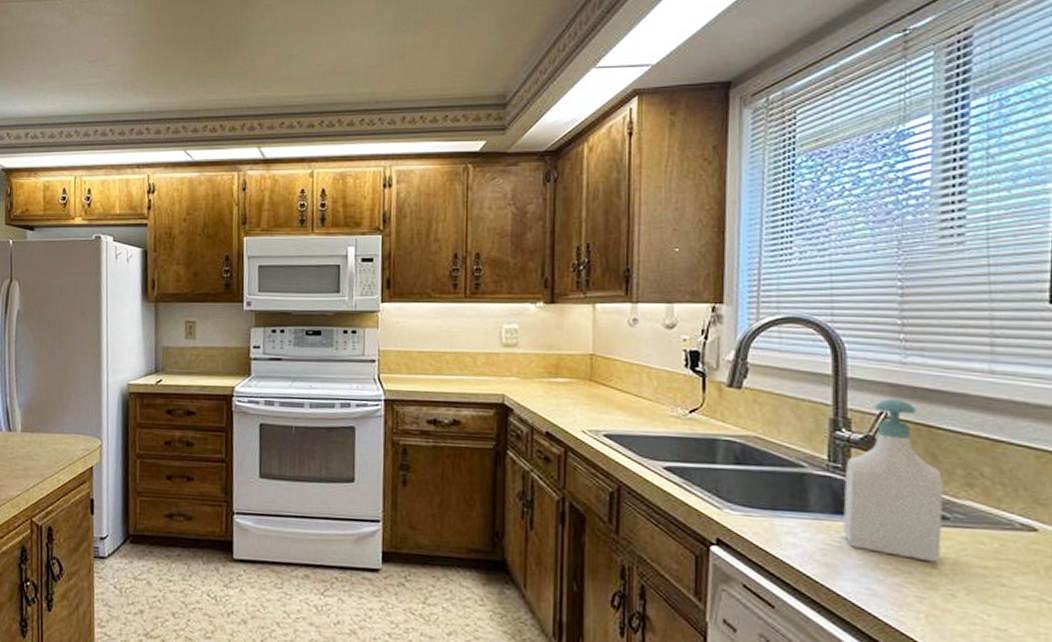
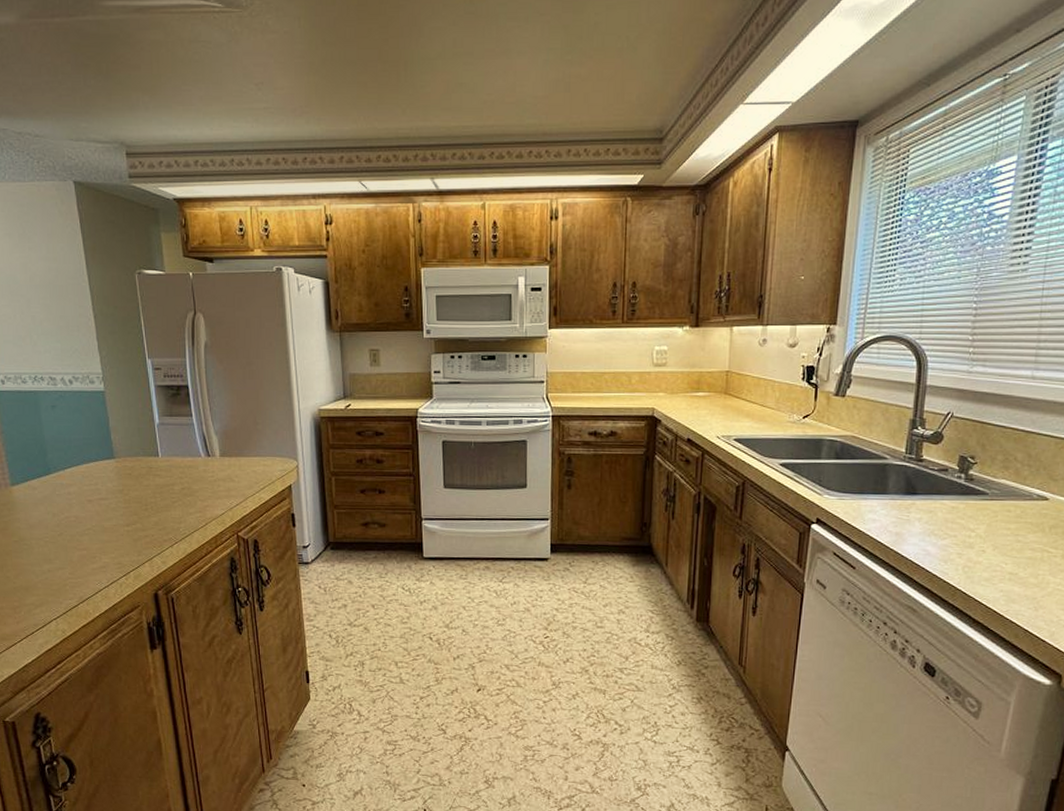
soap bottle: present [843,399,944,563] -> none [911,402,987,528]

